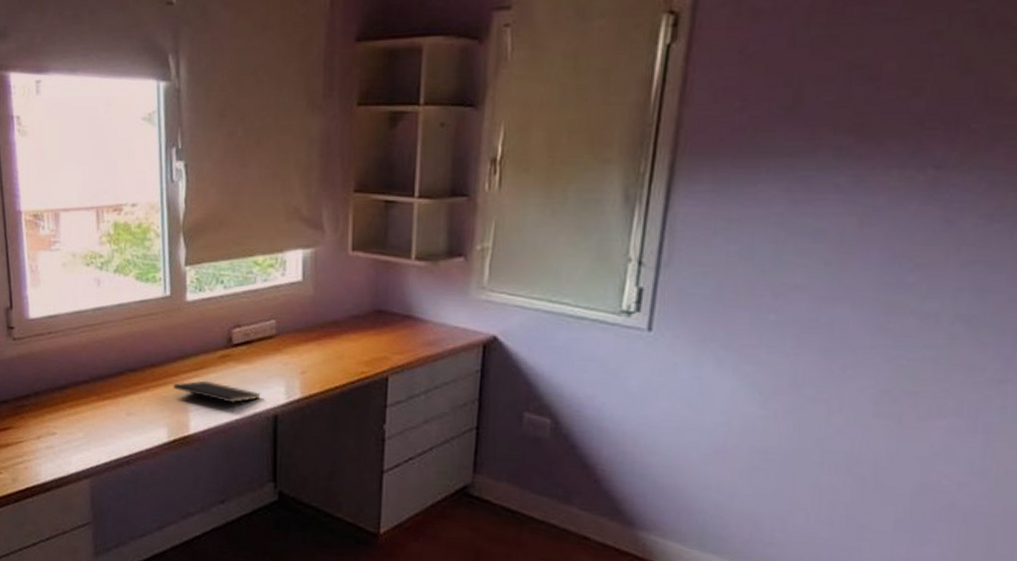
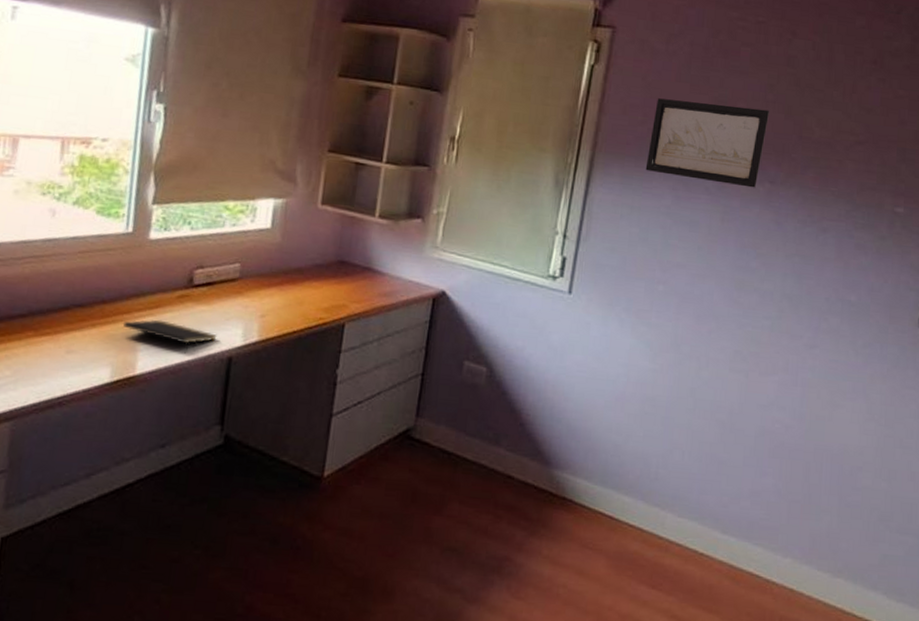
wall art: none [746,67,936,178] -> present [645,98,770,188]

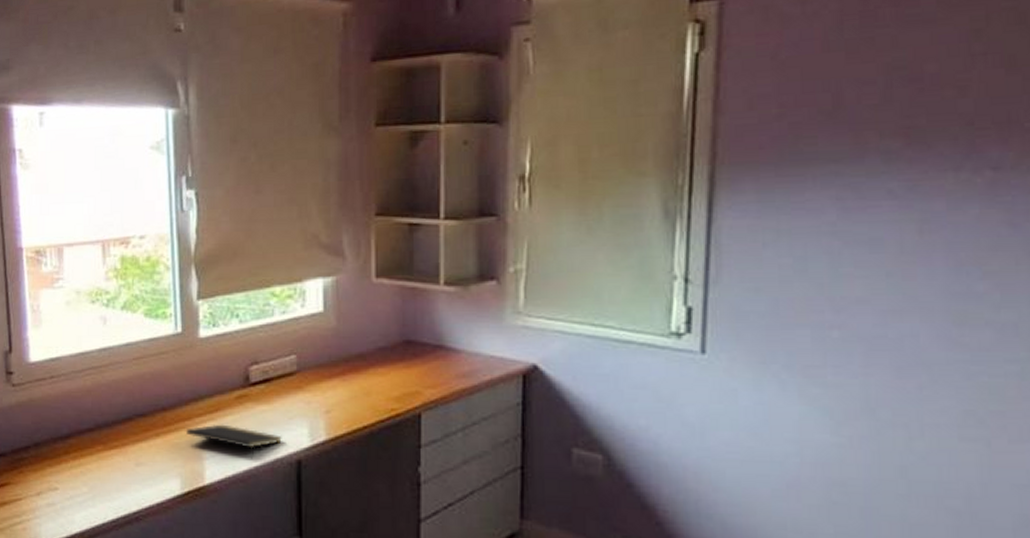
wall art: present [645,98,770,188] -> none [791,66,980,181]

